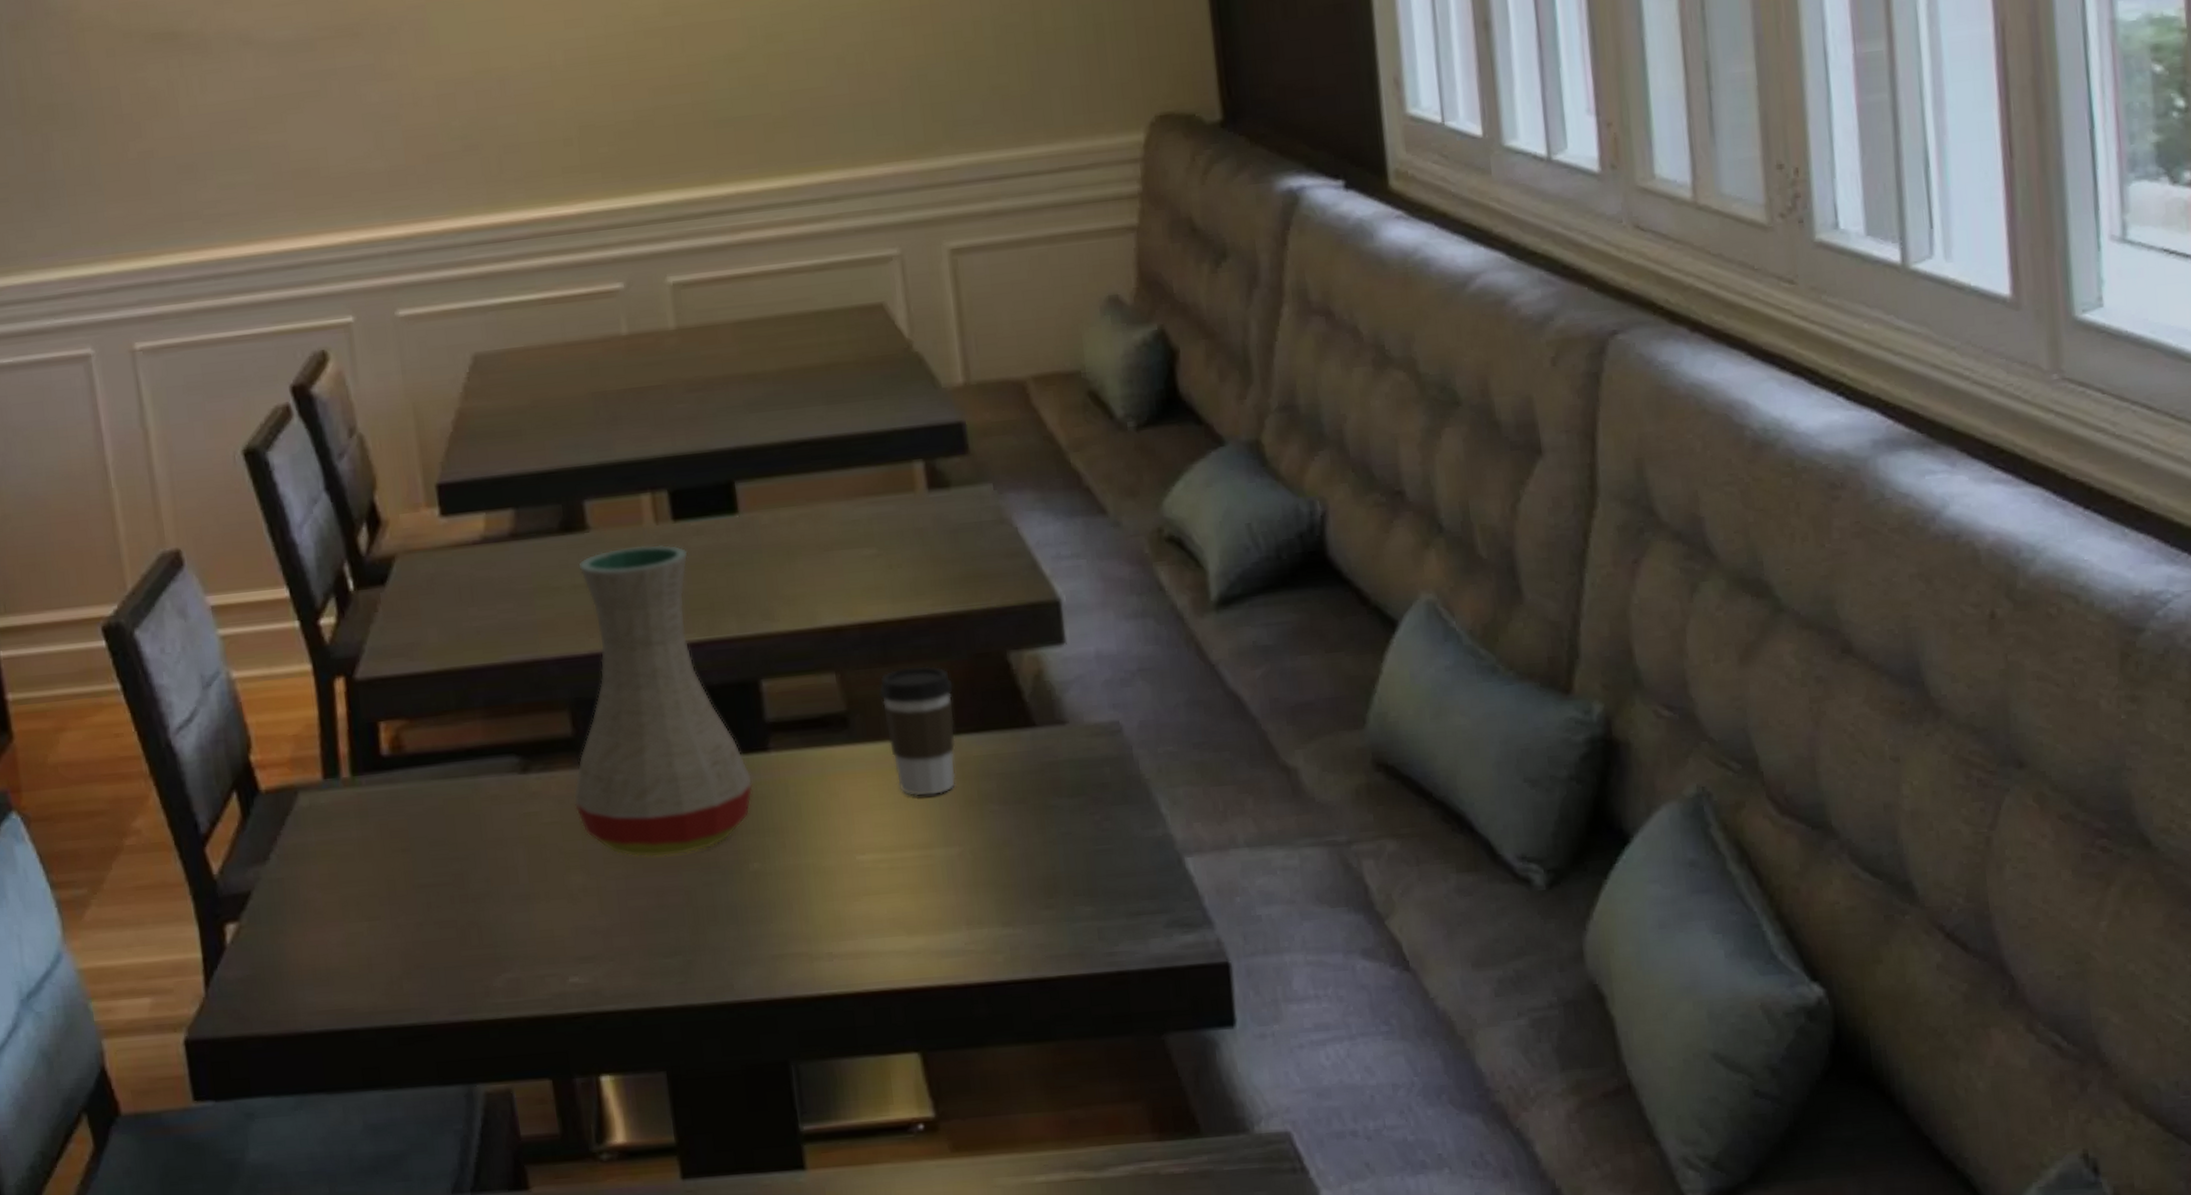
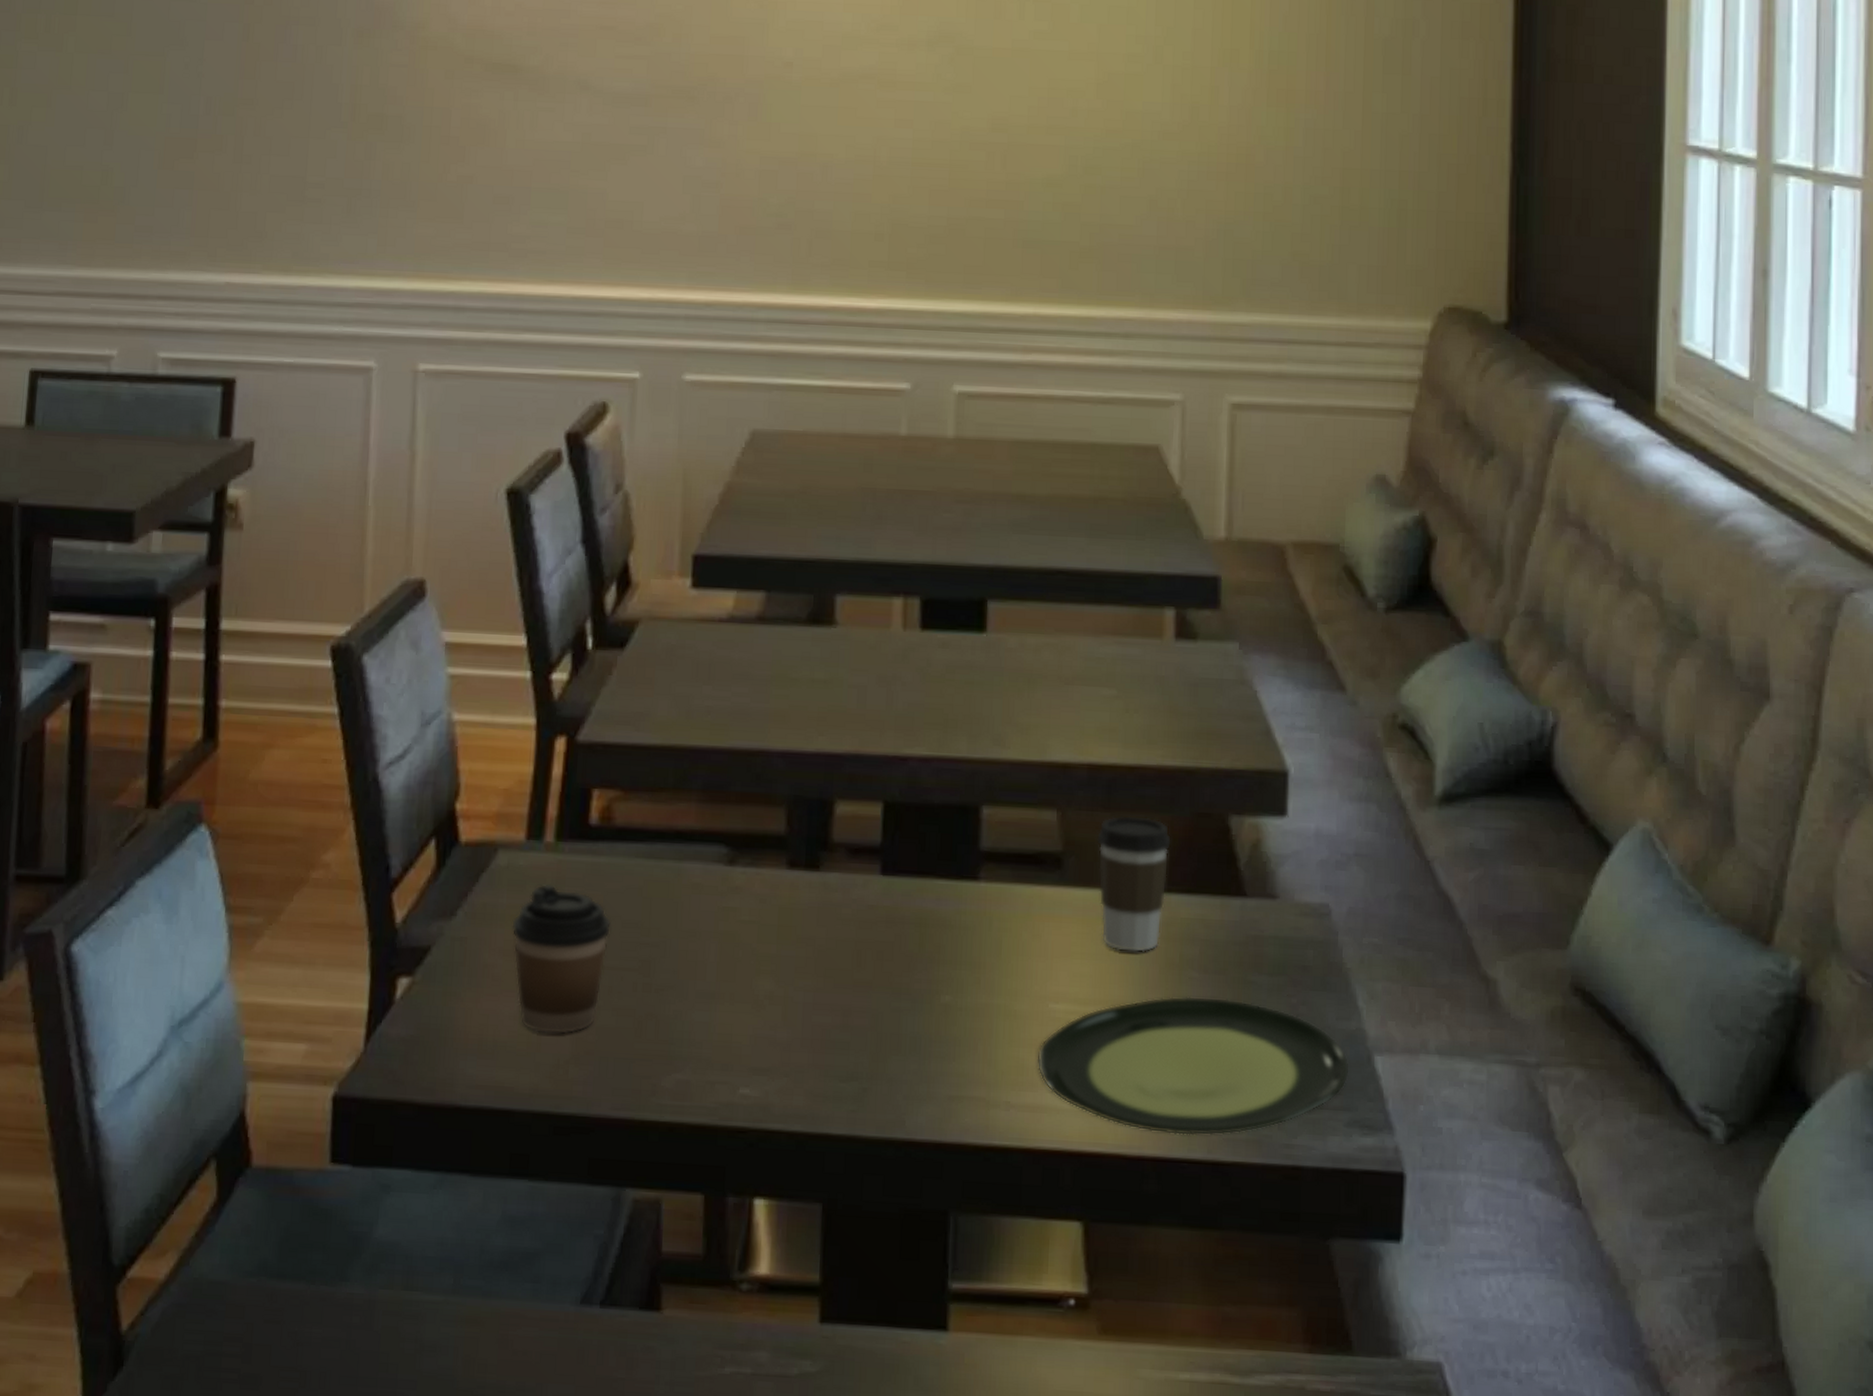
coffee cup: none [324,817,420,956] -> present [512,883,612,1035]
vase: present [573,544,754,858] -> none [775,648,958,976]
plate: none [851,825,1163,961] -> present [1037,996,1351,1136]

